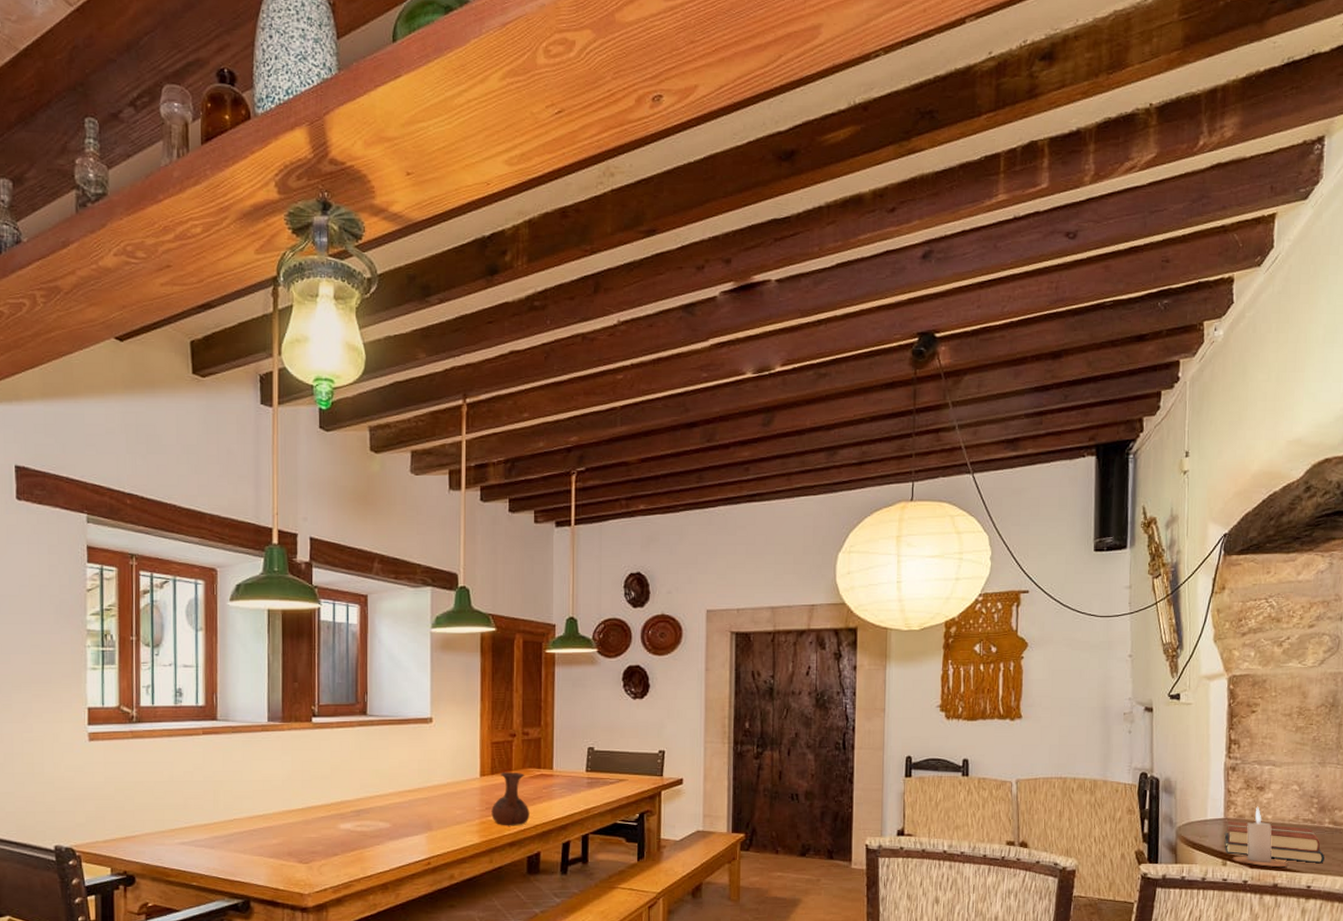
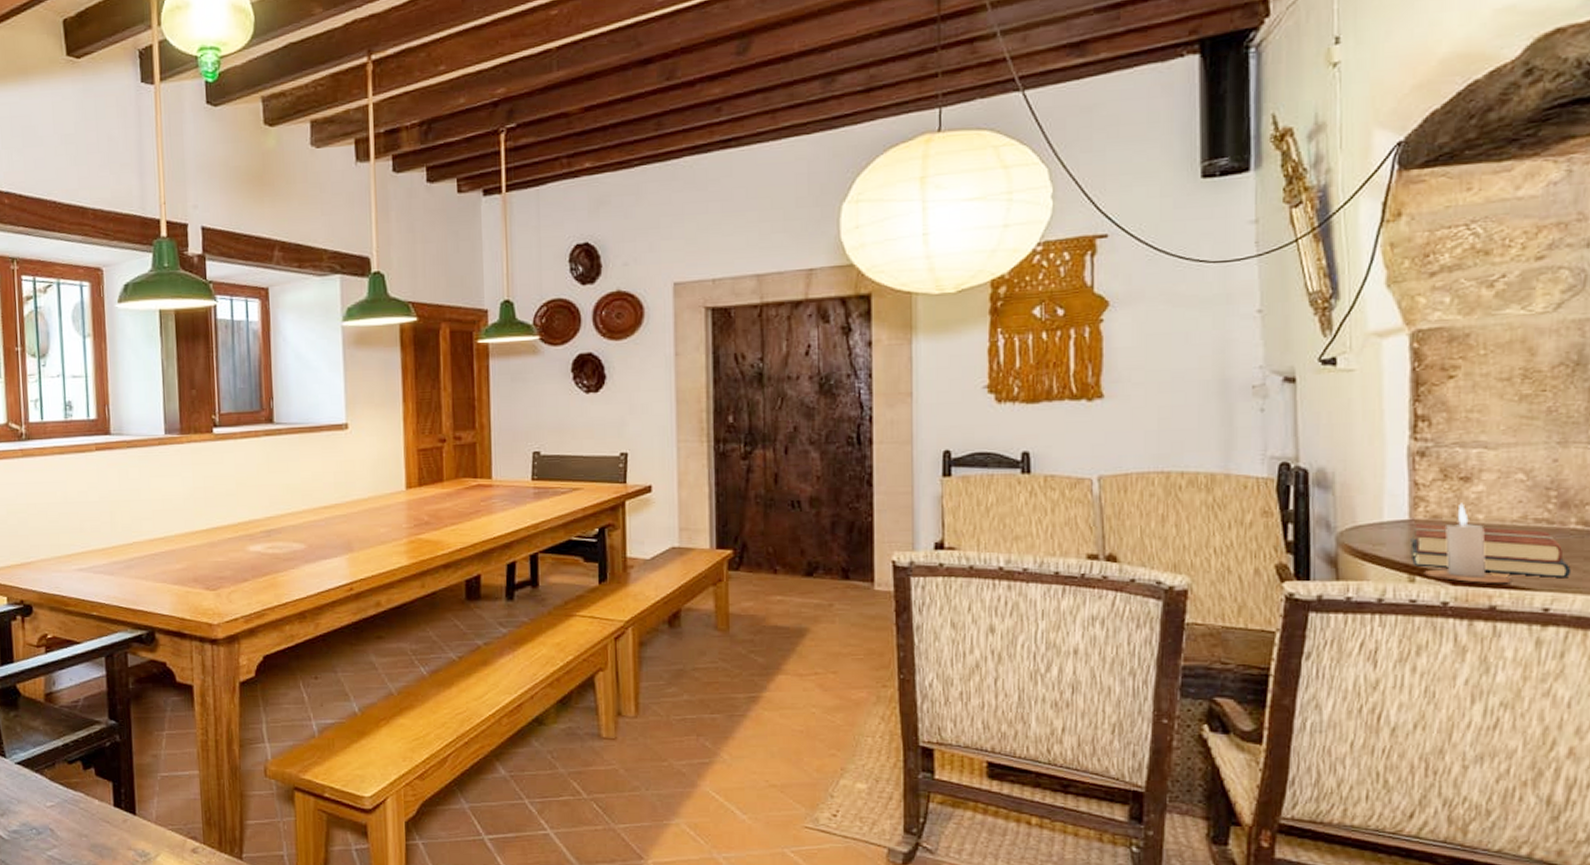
ceramic pitcher: present [491,771,530,825] -> none [421,482,466,544]

